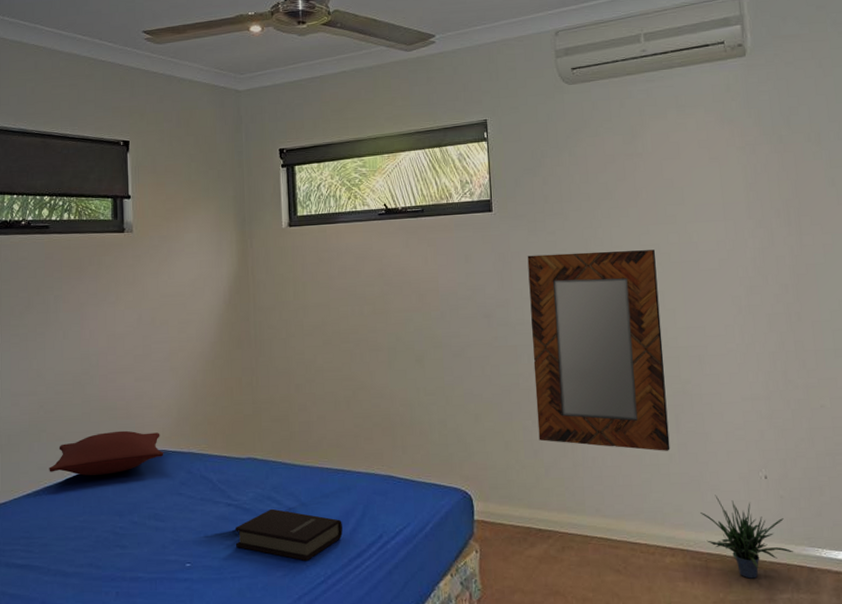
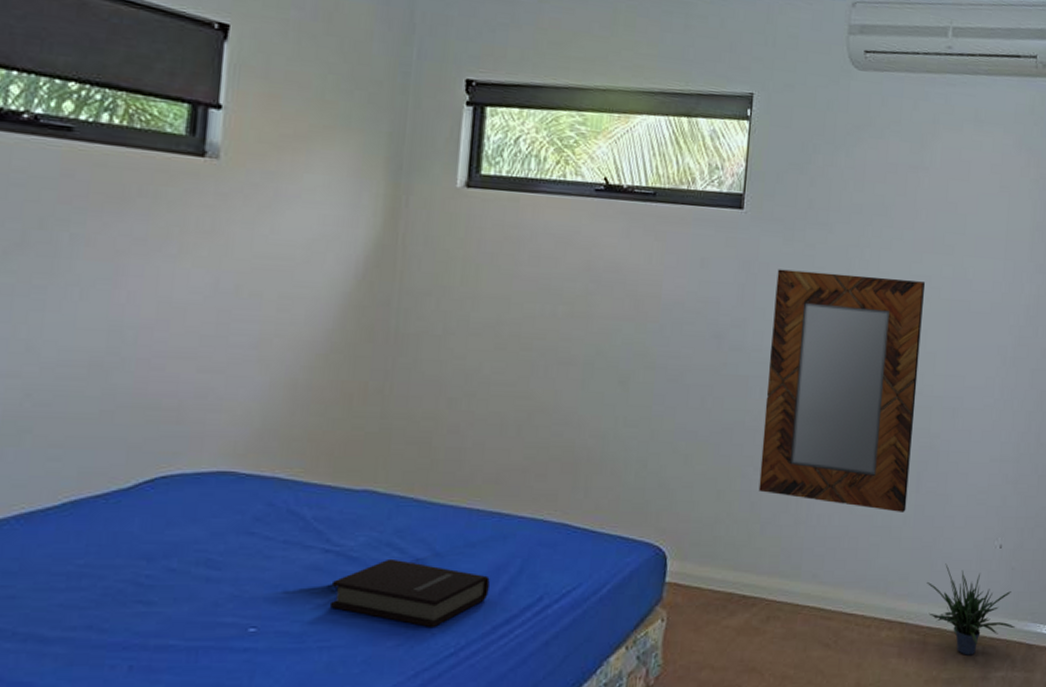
pillow: present [49,430,164,476] -> none [31,440,233,501]

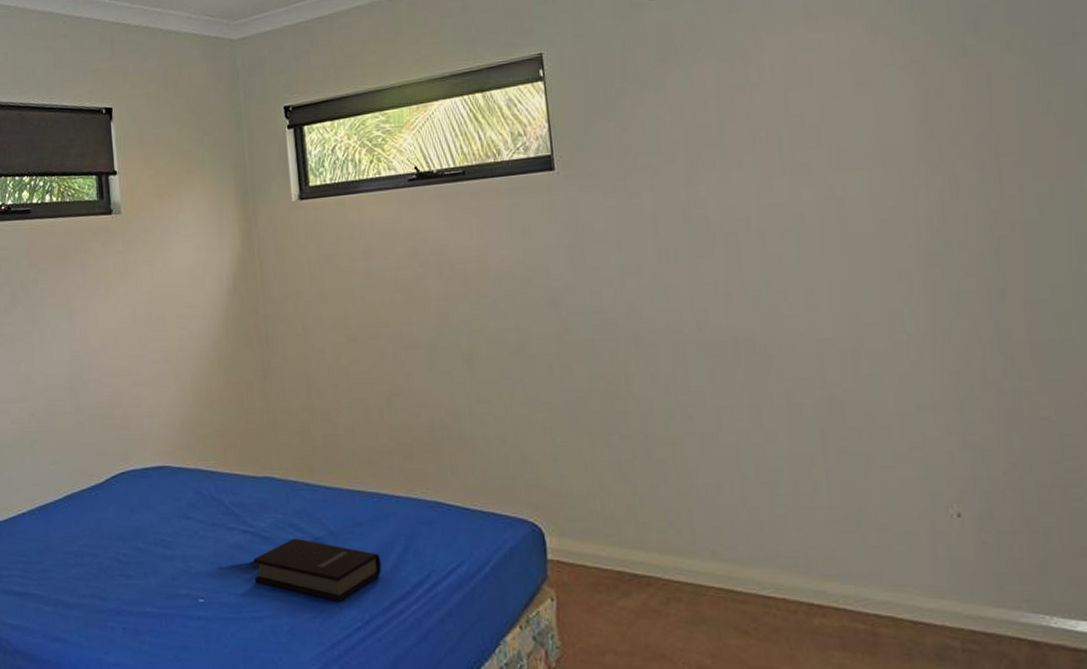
home mirror: present [758,269,925,512] -> none [603,210,815,477]
potted plant: present [927,563,1015,655] -> none [862,537,1005,652]

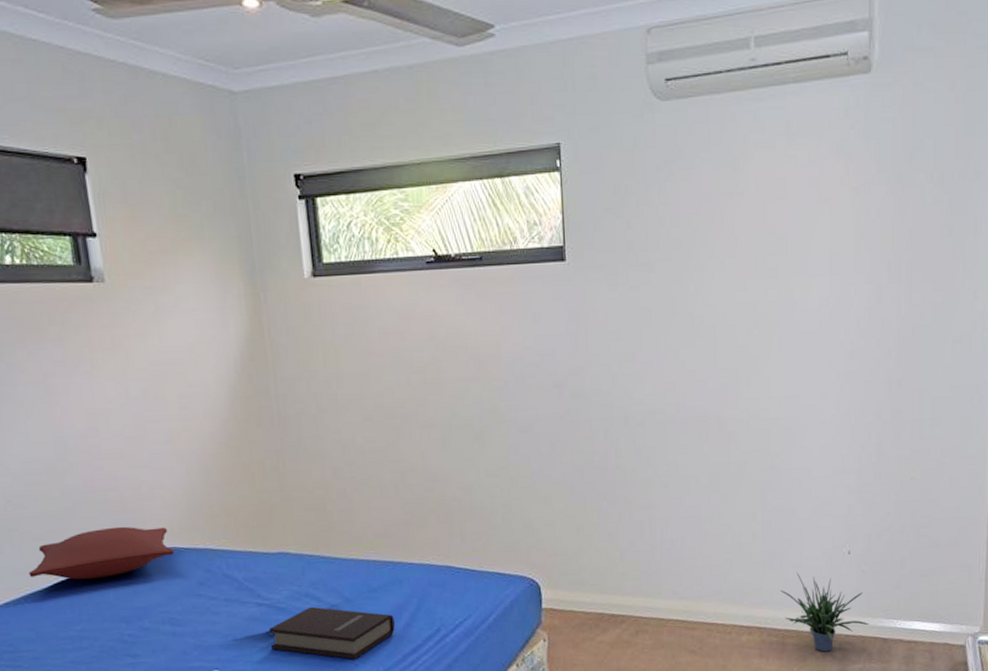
pillow: none [44,443,168,494] -> present [28,526,175,580]
potted plant: none [862,537,1005,652] -> present [780,572,869,652]

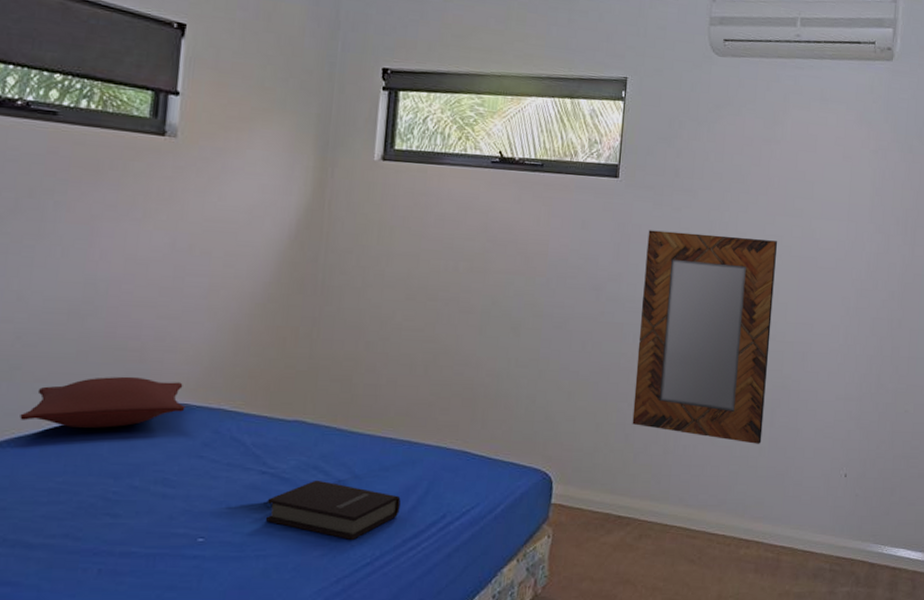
home mirror: none [606,308,754,530] -> present [632,230,777,444]
potted plant: present [780,572,869,652] -> none [780,490,859,572]

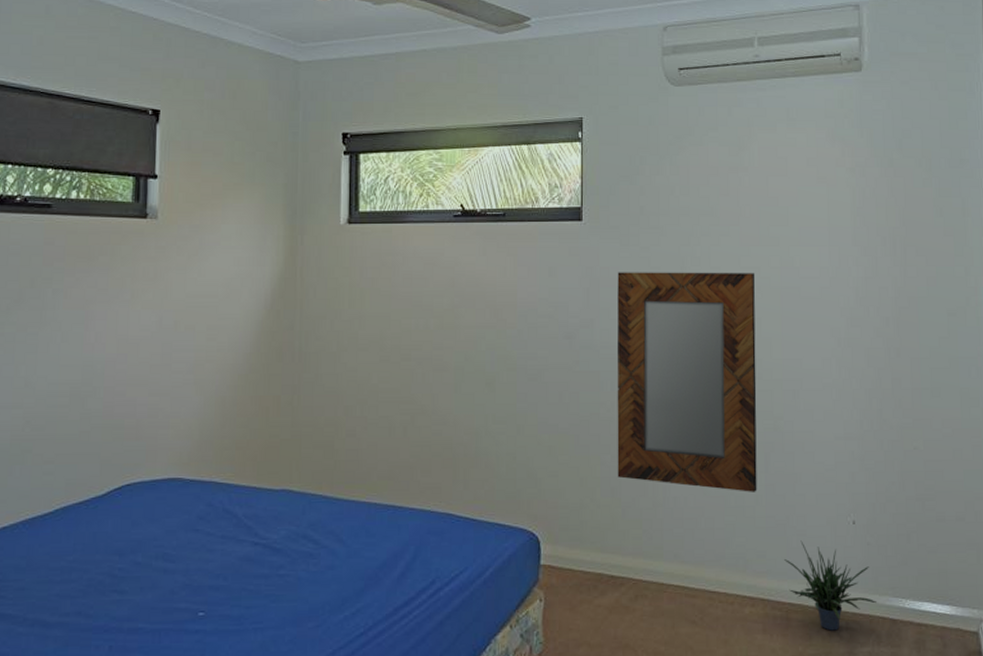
pillow: present [20,376,185,428] -> none [32,454,180,507]
book: present [266,480,401,540] -> none [261,549,389,610]
potted plant: none [780,490,859,572] -> present [784,540,877,631]

